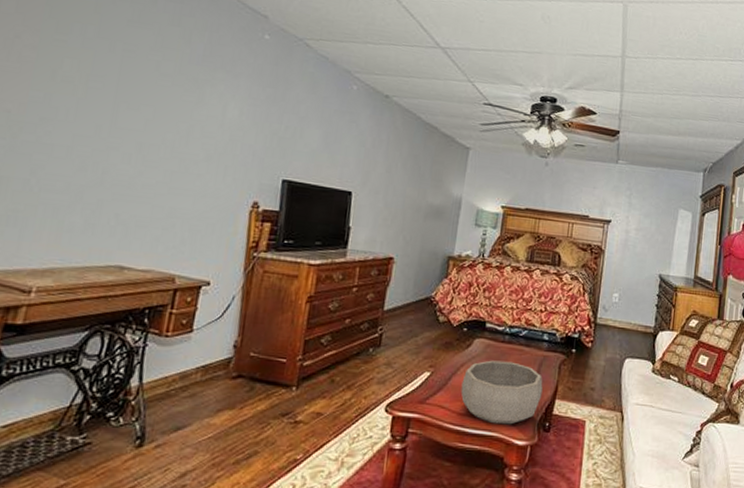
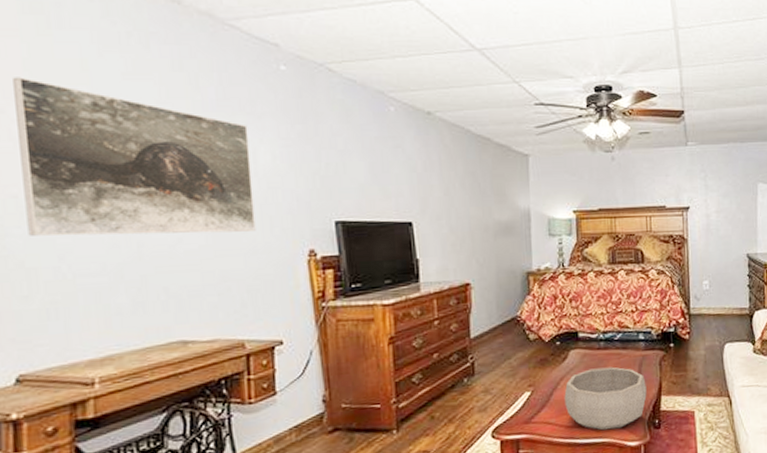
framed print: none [10,9,225,177] -> present [13,77,256,236]

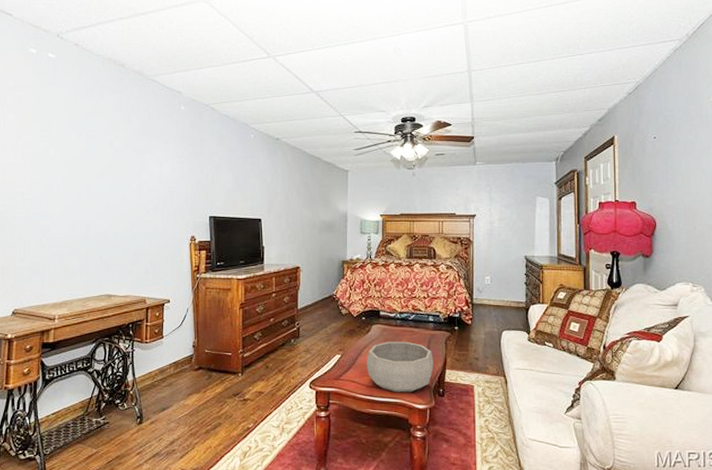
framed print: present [13,77,256,236] -> none [27,117,158,222]

